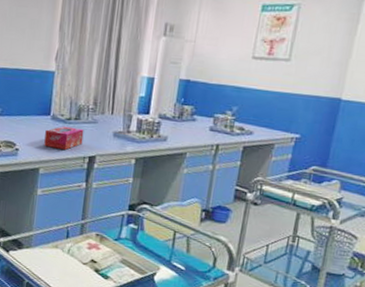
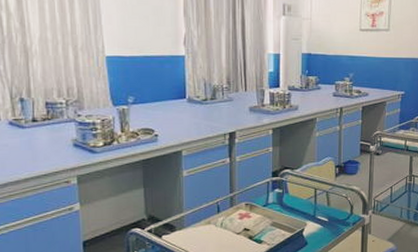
tissue box: present [44,126,84,150] -> none [183,107,221,129]

